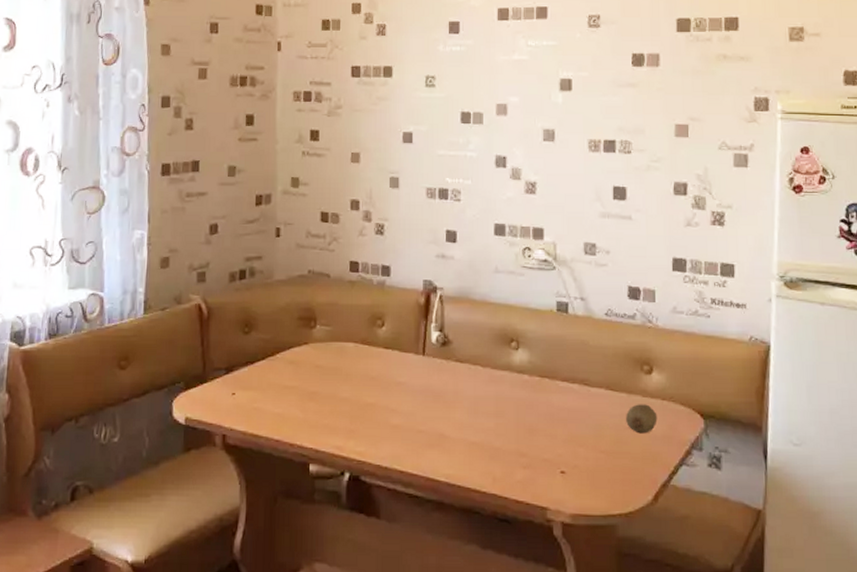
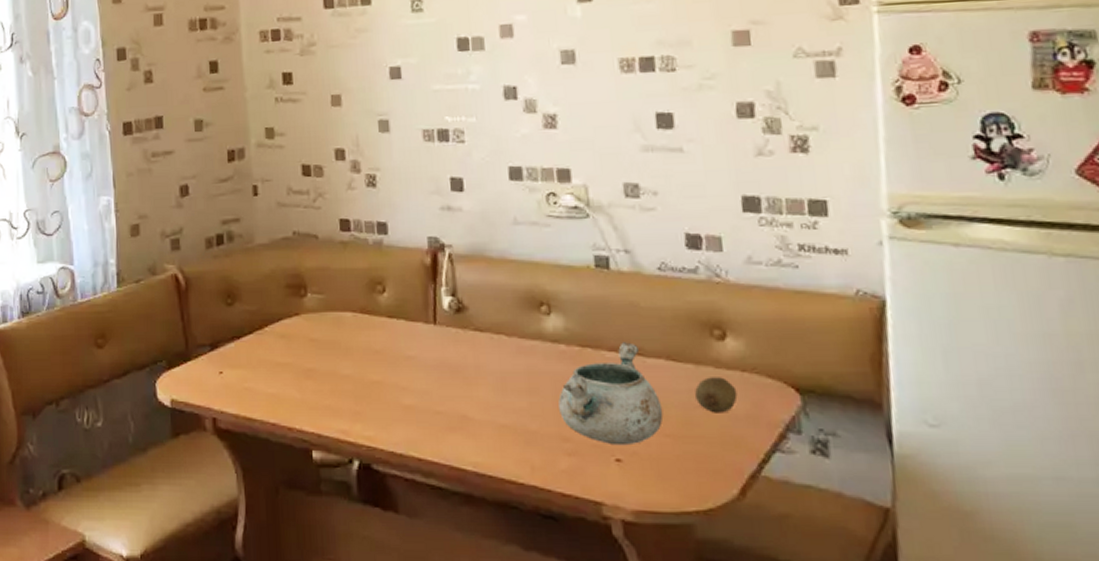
decorative bowl: none [519,374,600,460] -> present [558,342,664,446]

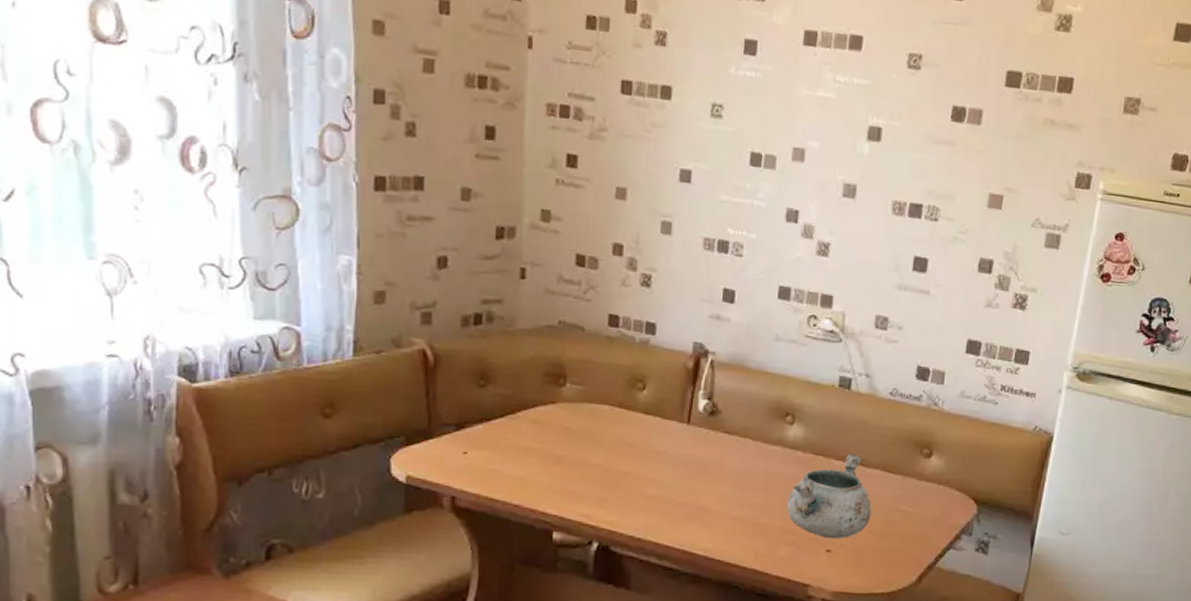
fruit: present [695,377,738,413] -> none [899,487,932,517]

